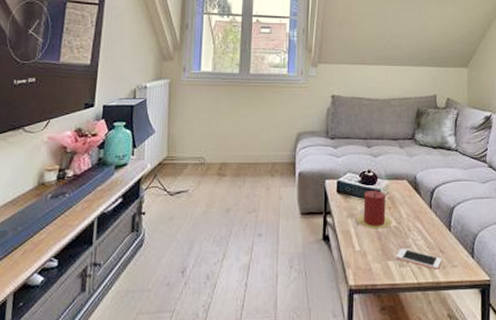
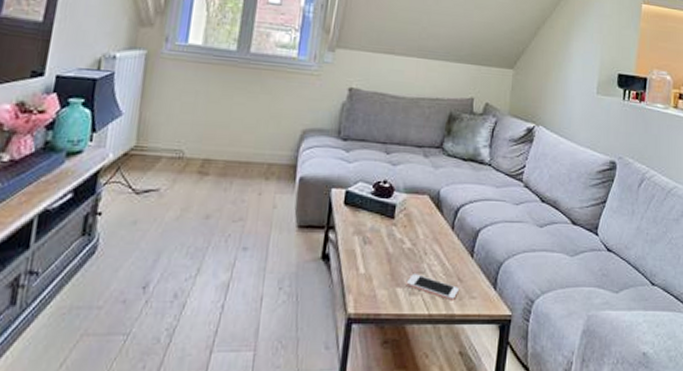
candle: present [356,190,392,229] -> none [364,205,406,250]

